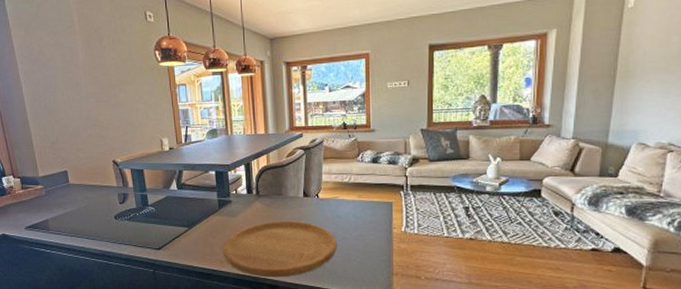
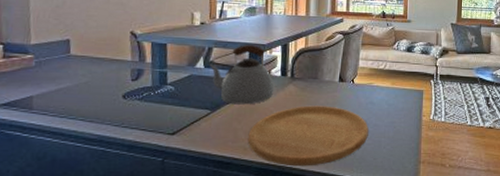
kettle: none [181,166,242,222] -> present [209,45,274,105]

